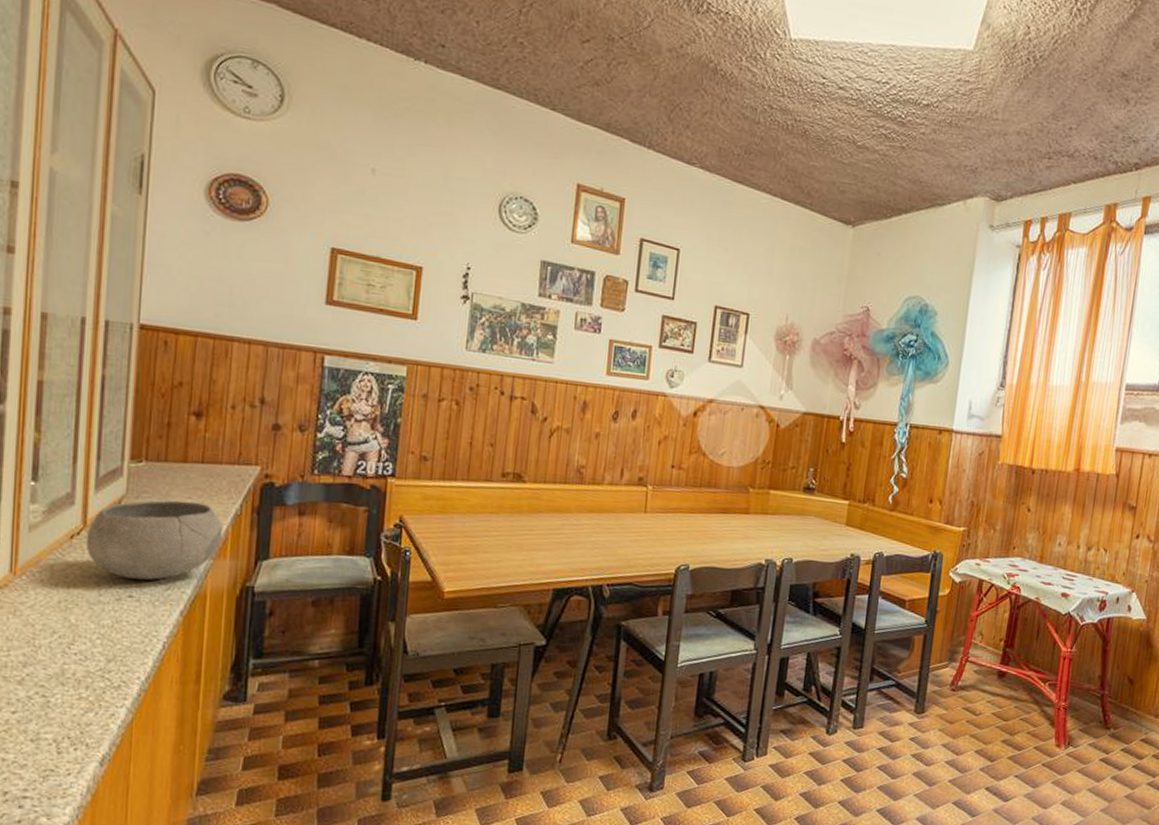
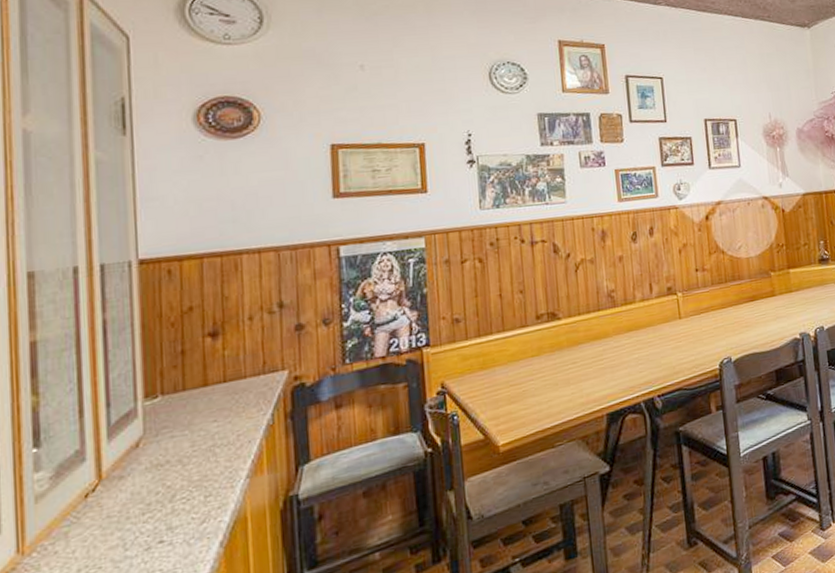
bowl: present [85,500,223,581] -> none [102,423,257,525]

